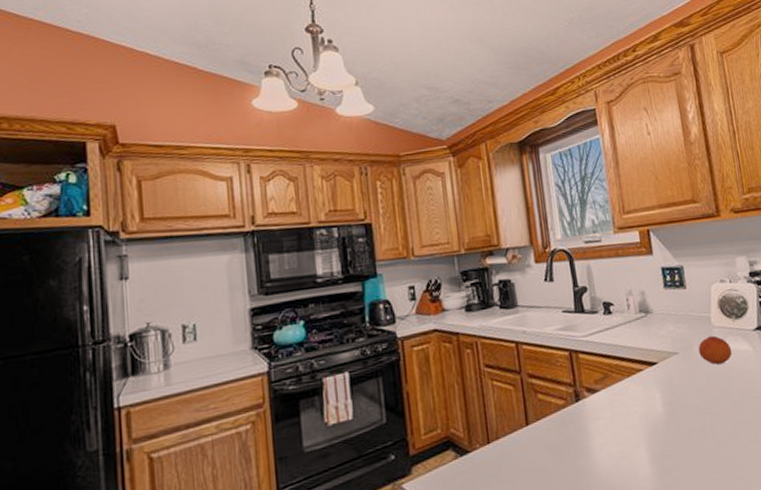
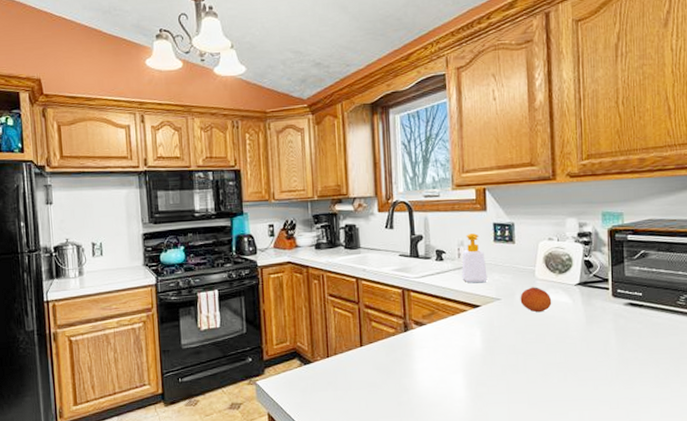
soap bottle: none [632,280,662,337] -> present [461,233,488,283]

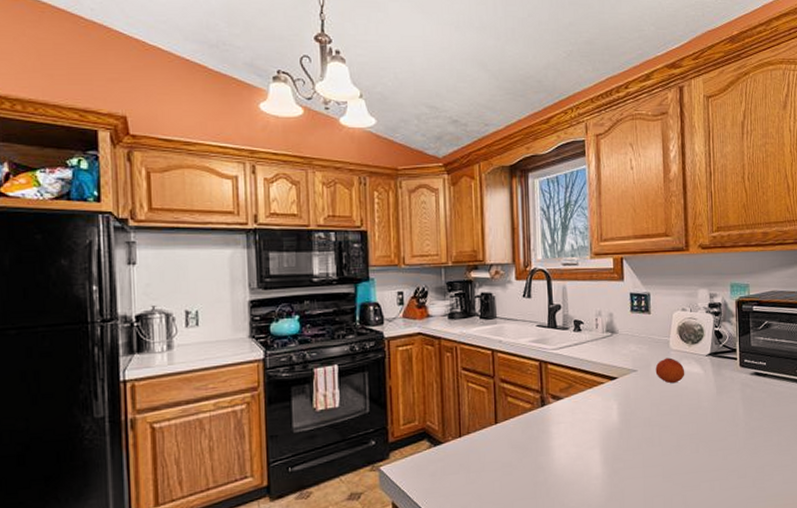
soap bottle: present [461,233,488,283] -> none [599,303,624,354]

